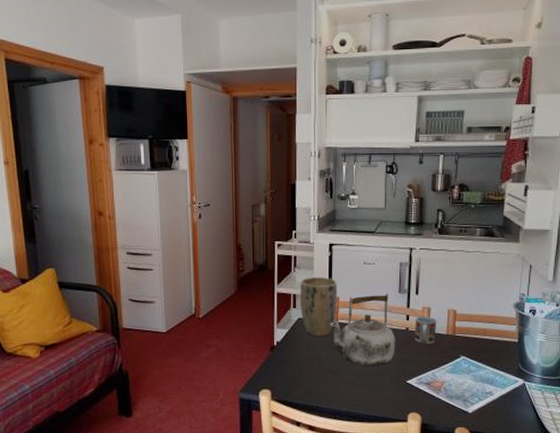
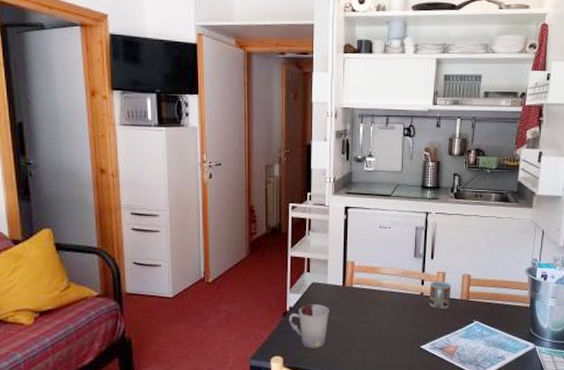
cup: none [275,339,315,382] -> present [288,304,329,348]
plant pot: present [299,277,337,337] -> none [313,241,352,302]
kettle: present [330,294,396,367] -> none [345,258,411,332]

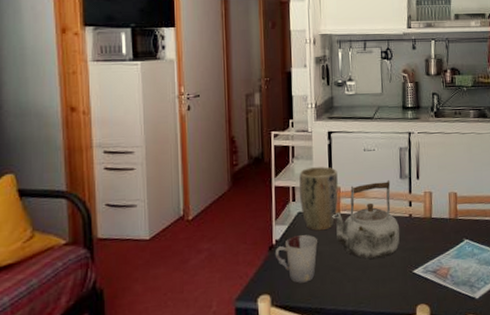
plant pot: none [313,241,352,302] -> present [299,166,339,231]
kettle: none [345,258,411,332] -> present [332,180,400,259]
cup: present [429,281,452,309] -> none [417,201,439,230]

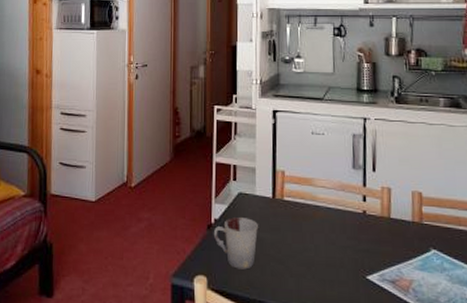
plant pot: present [299,166,339,231] -> none [240,147,282,216]
kettle: present [332,180,400,259] -> none [275,169,352,256]

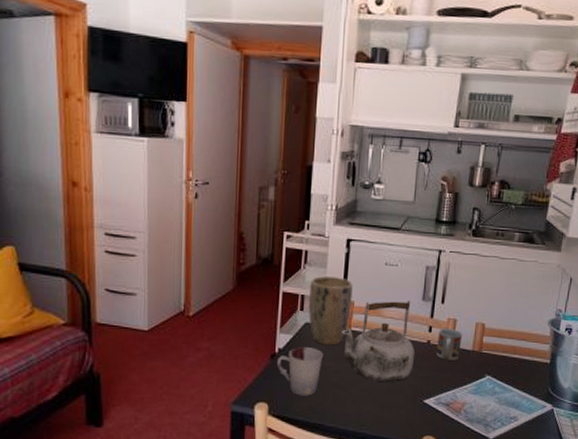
plant pot: none [240,147,282,216] -> present [308,276,353,346]
kettle: none [275,169,352,256] -> present [342,300,415,383]
cup: none [373,198,400,232] -> present [436,328,463,361]

